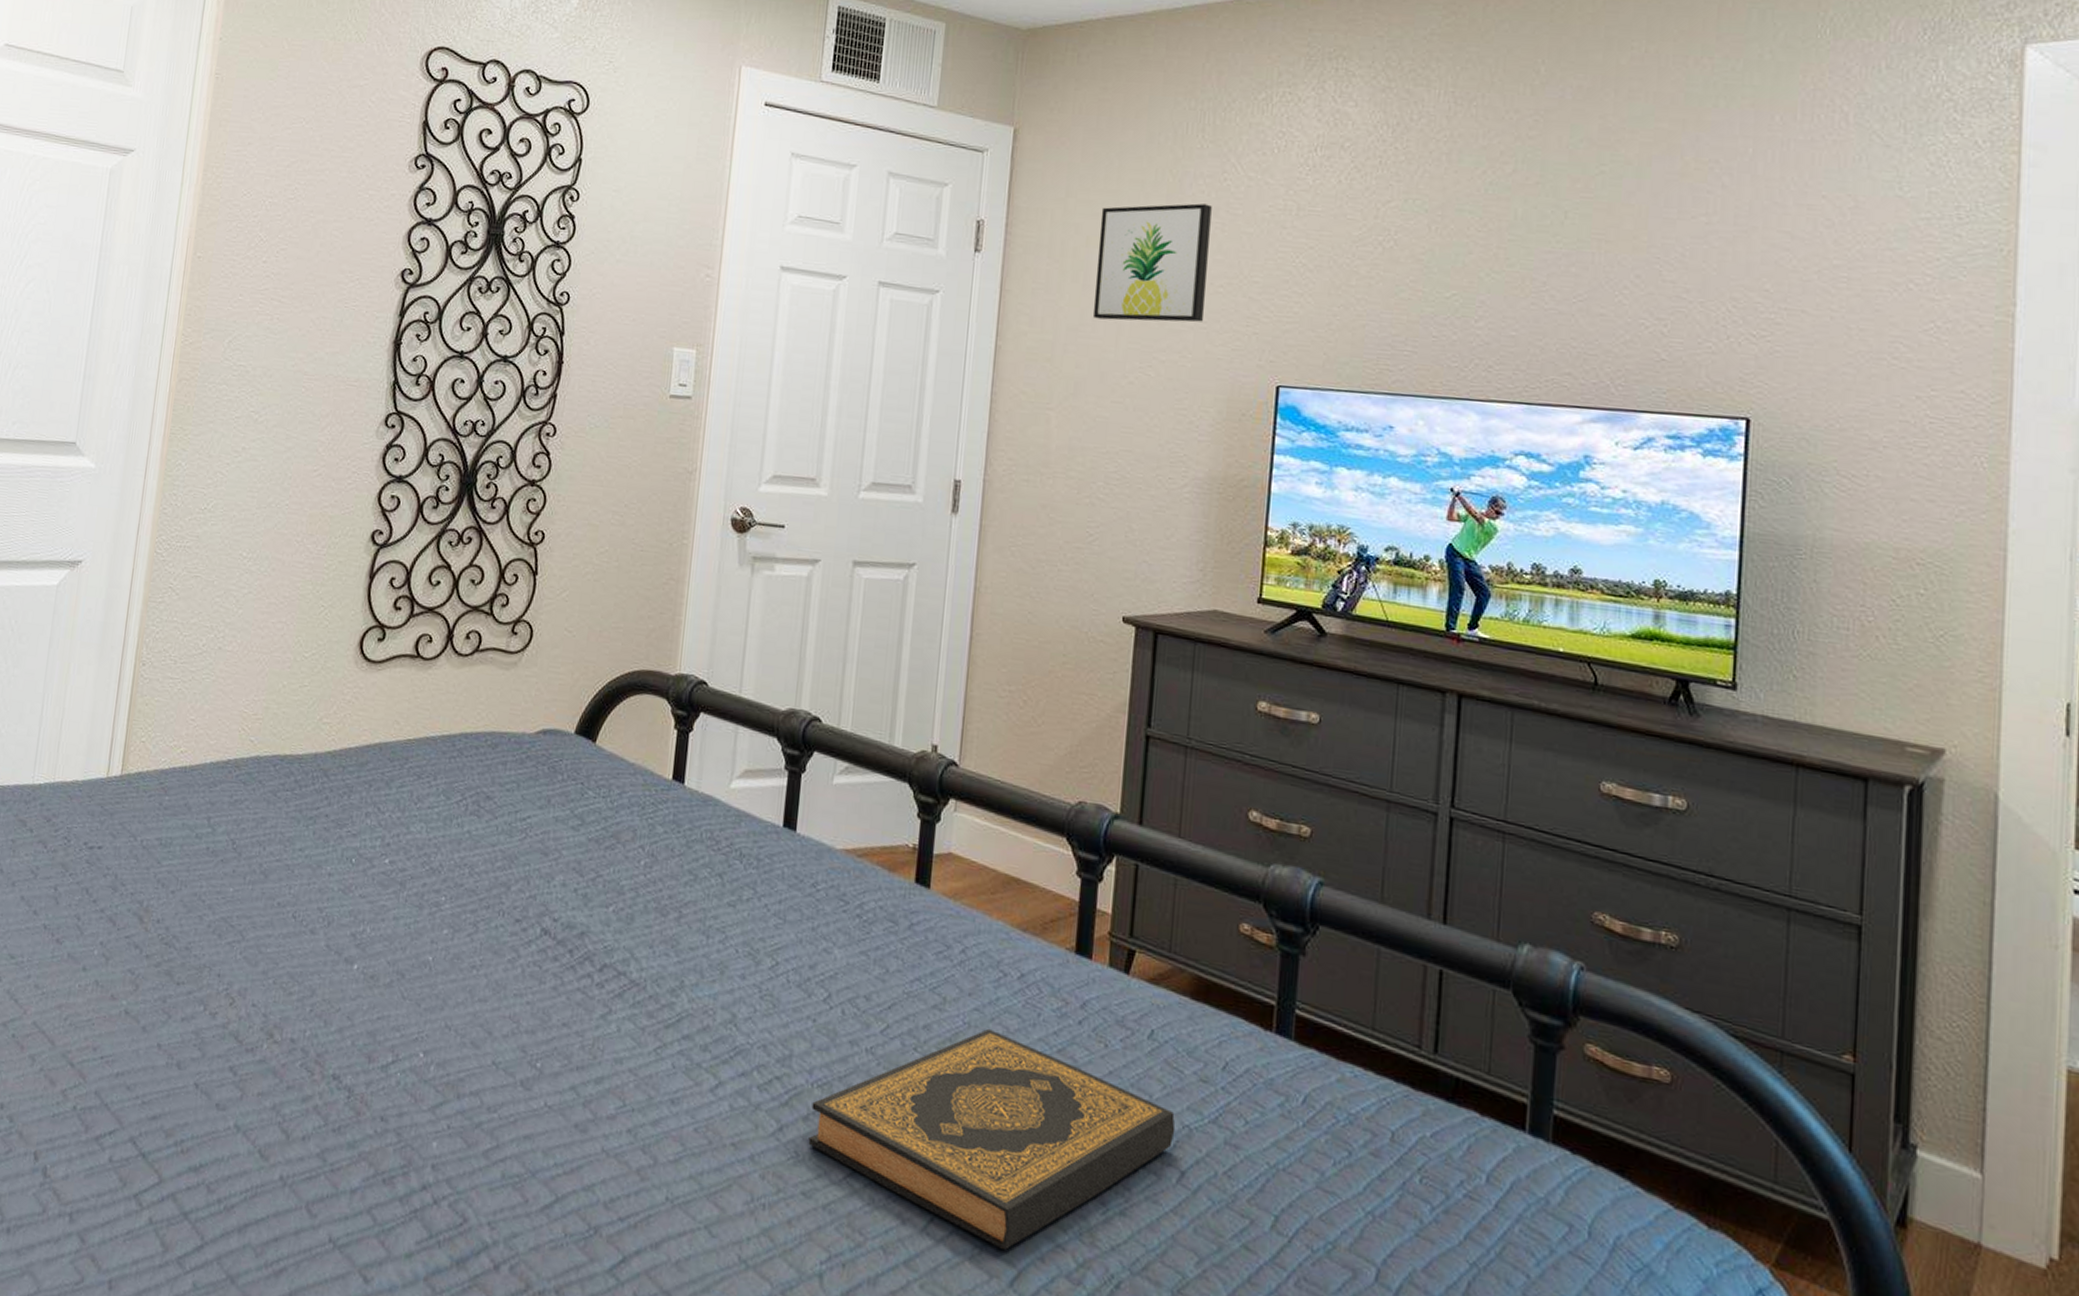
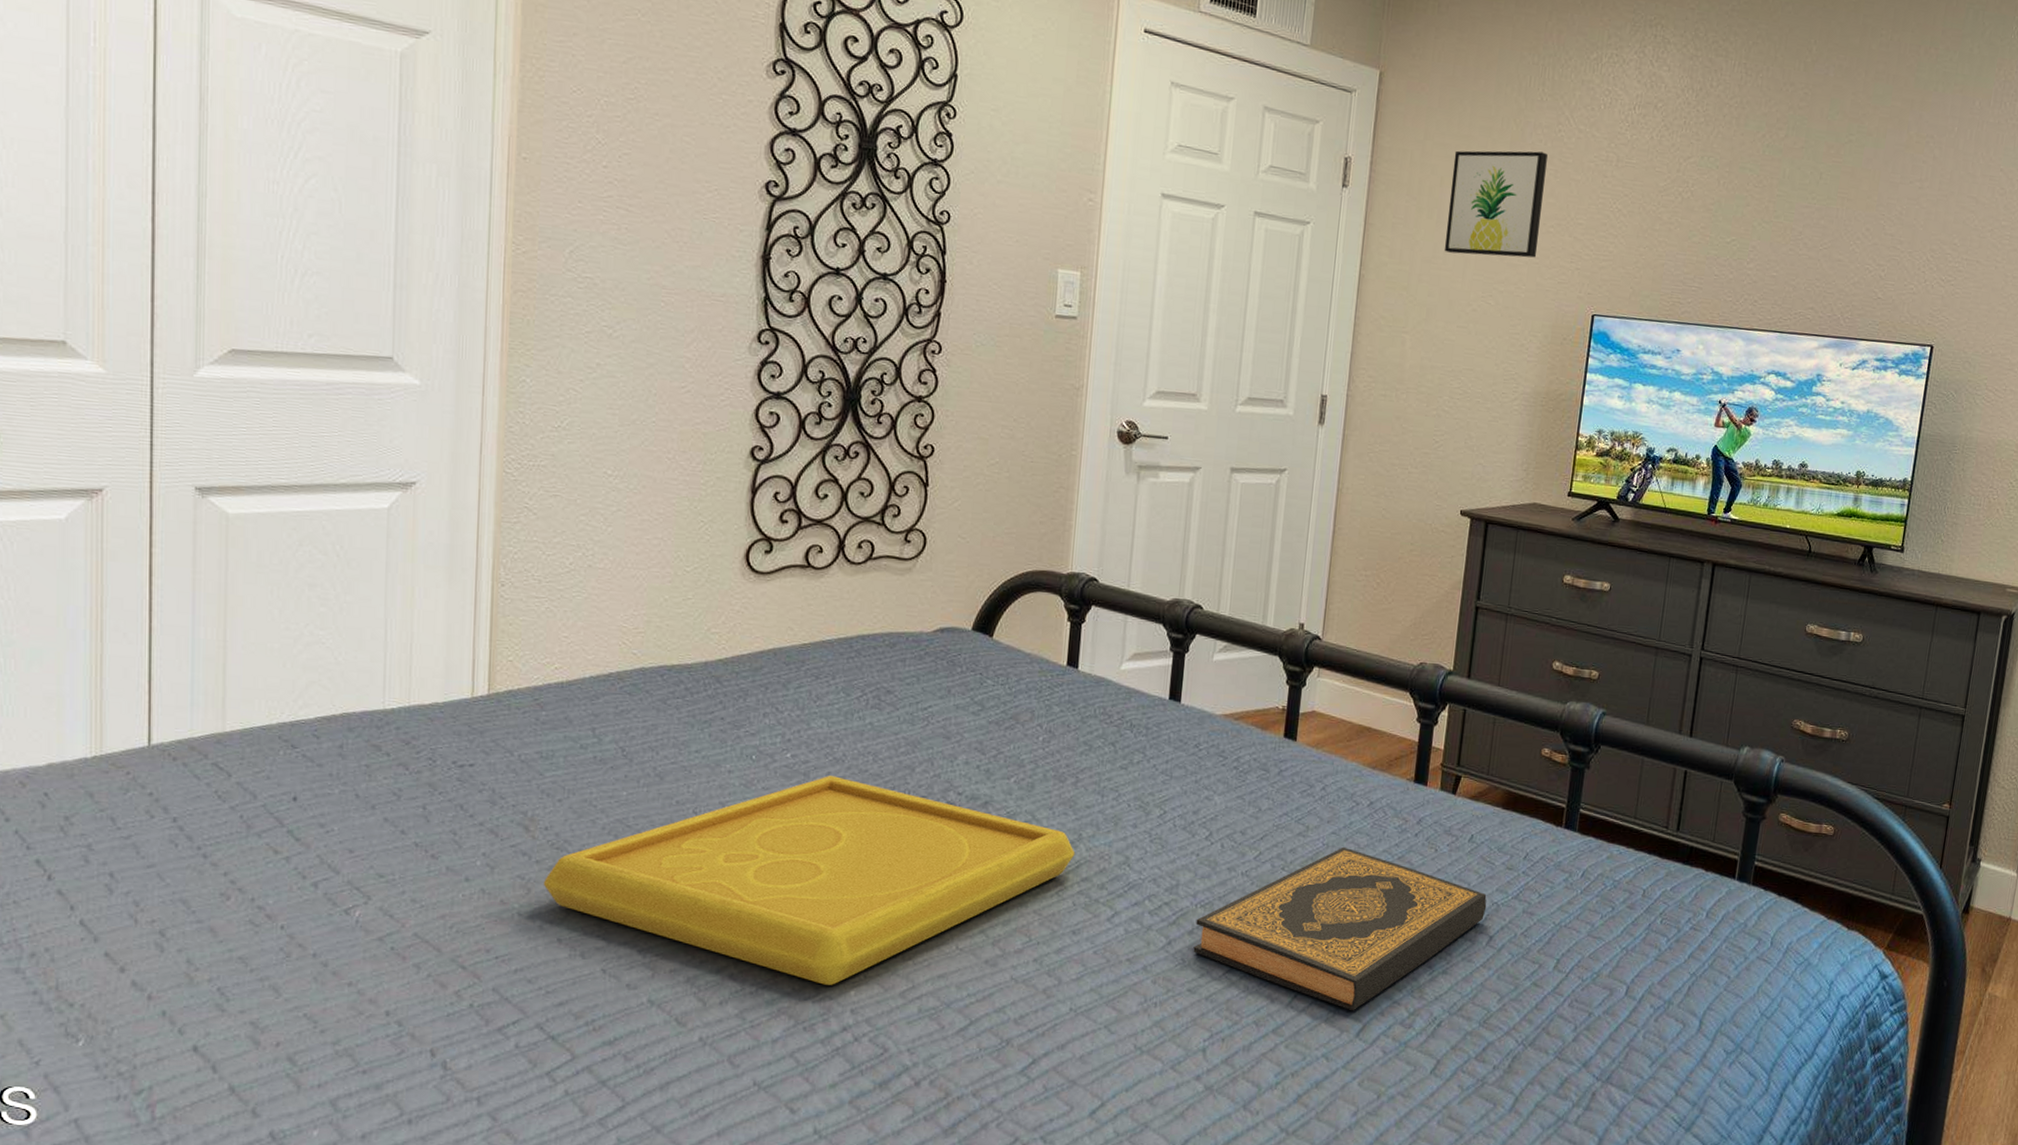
serving tray: none [150,887,677,1133] -> present [543,776,1075,985]

